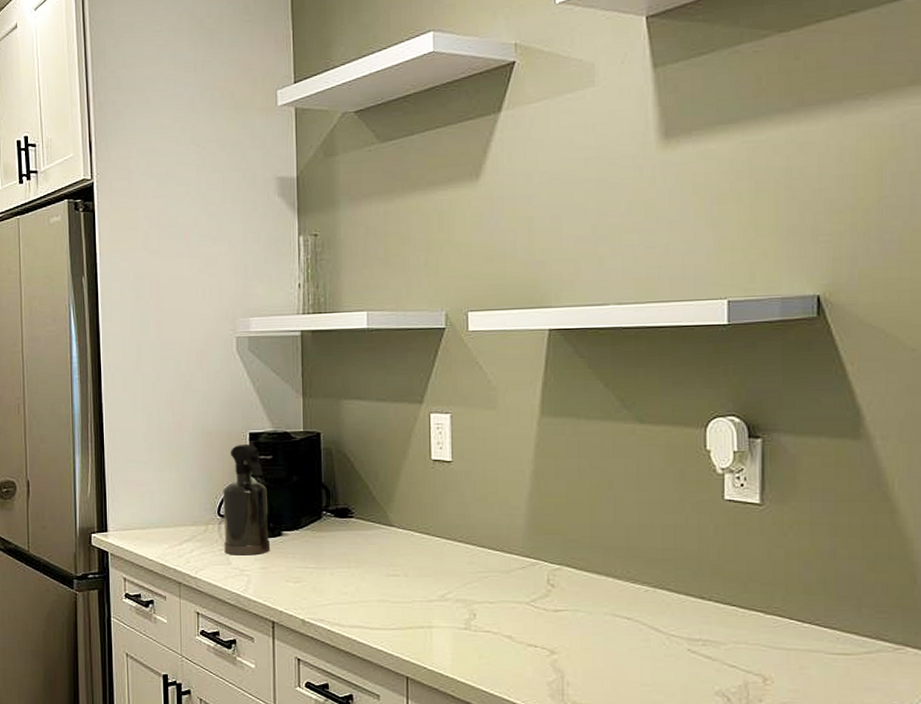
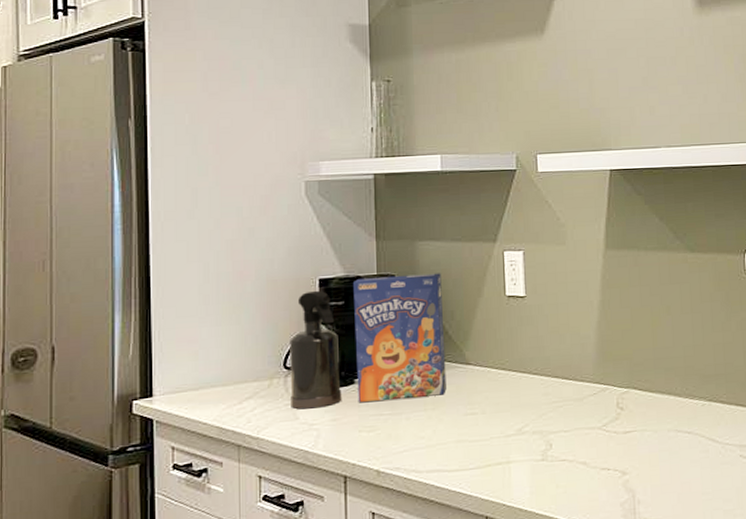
cereal box: none [280,433,370,555] -> present [352,273,446,403]

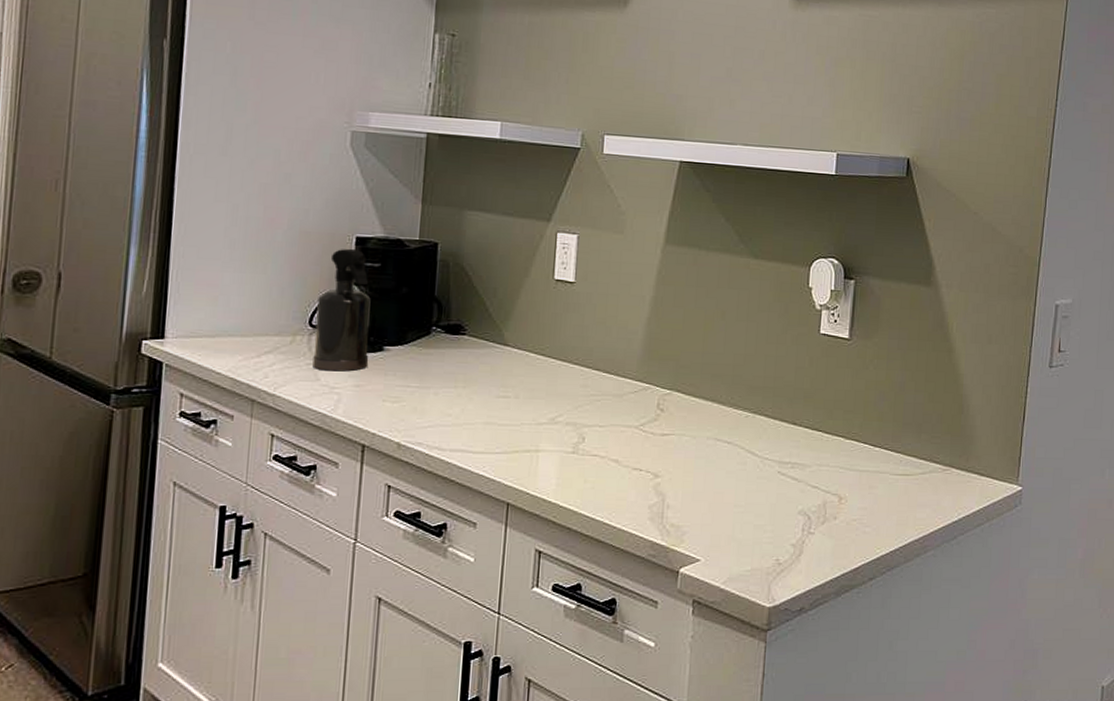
cereal box: present [352,273,446,403] -> none [385,241,488,374]

